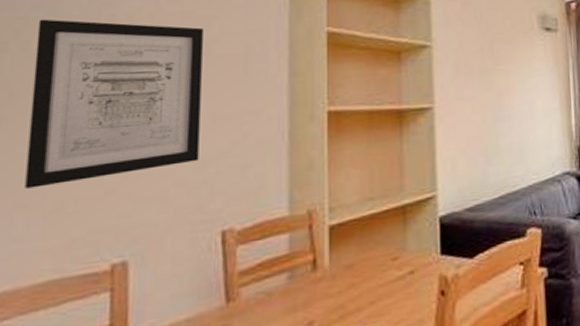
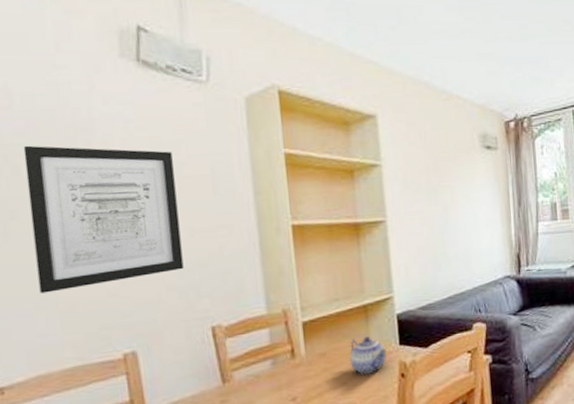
teapot: none [381,244,426,293] -> present [350,336,387,376]

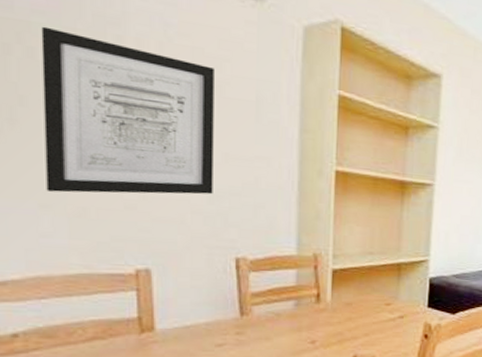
teapot: present [350,336,387,376] -> none [375,294,414,331]

